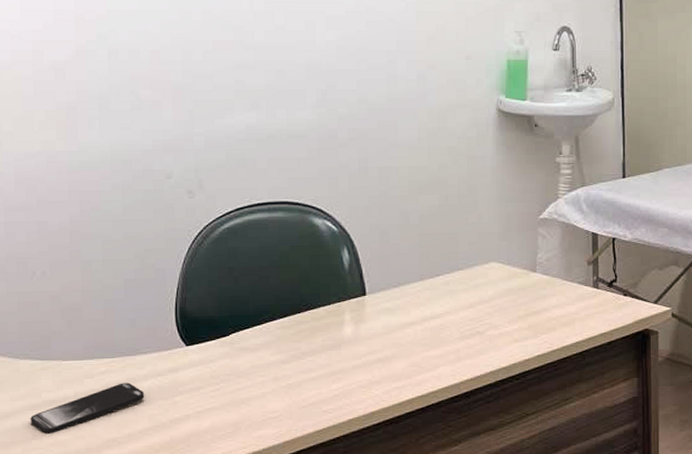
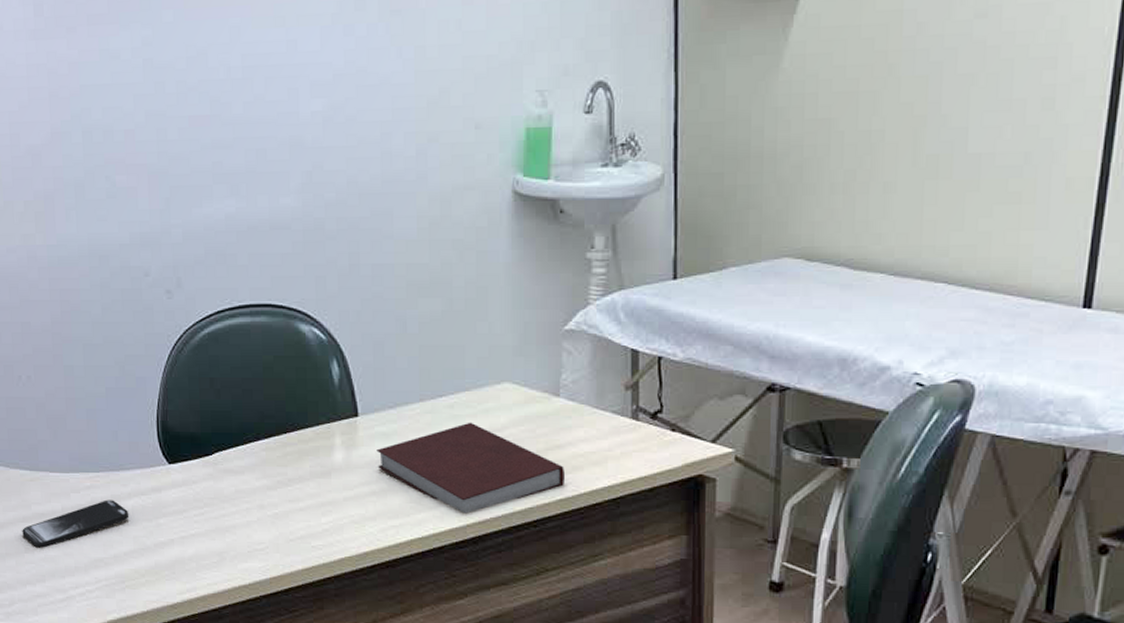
notebook: none [382,296,541,373] -> present [376,422,564,514]

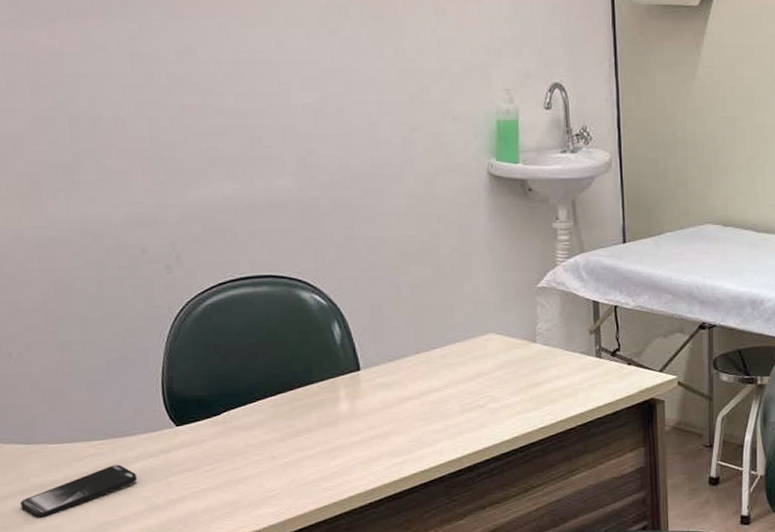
notebook: present [376,422,564,514] -> none [379,368,544,447]

